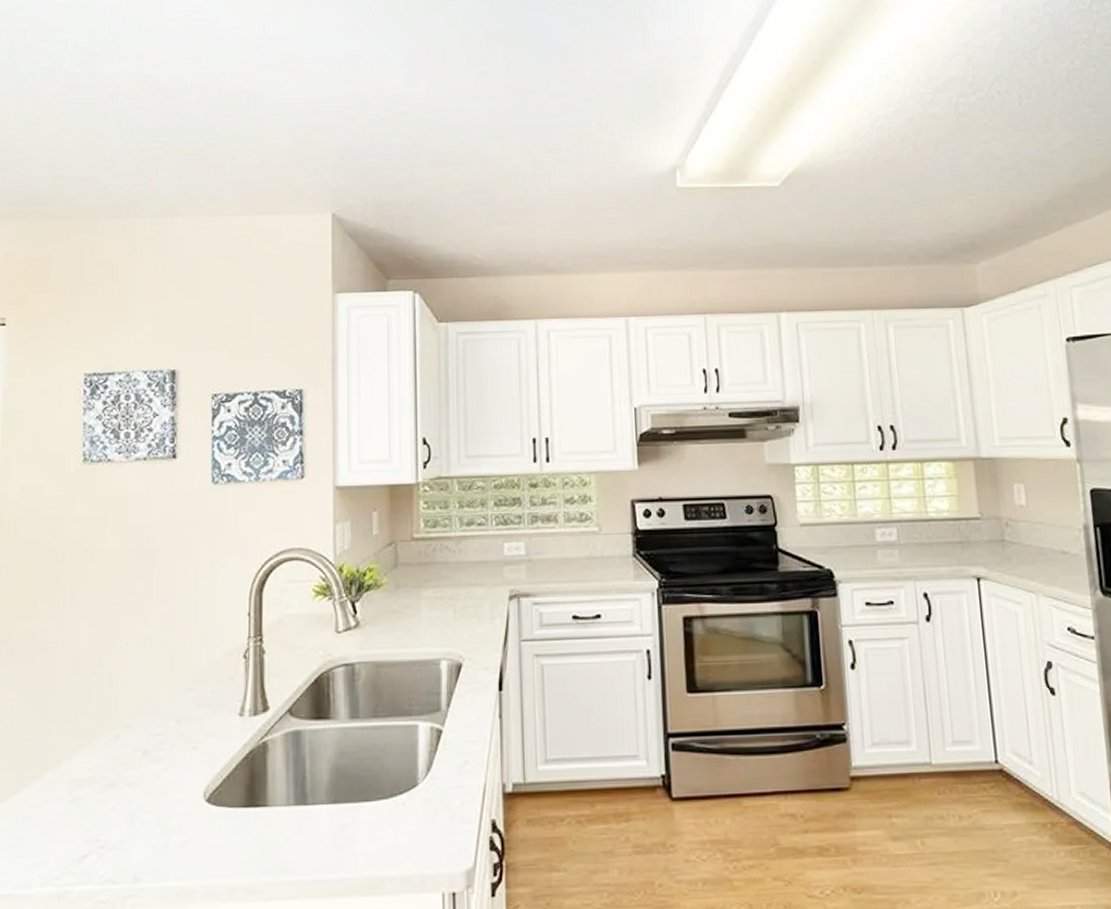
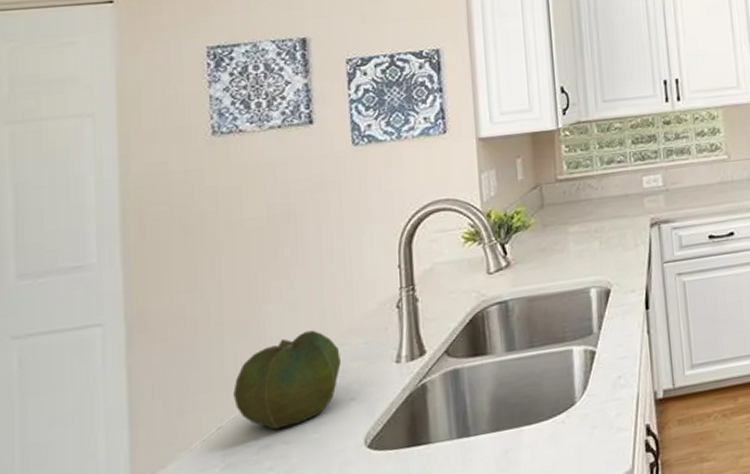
cabbage: none [84,671,186,770] -> present [233,330,341,430]

